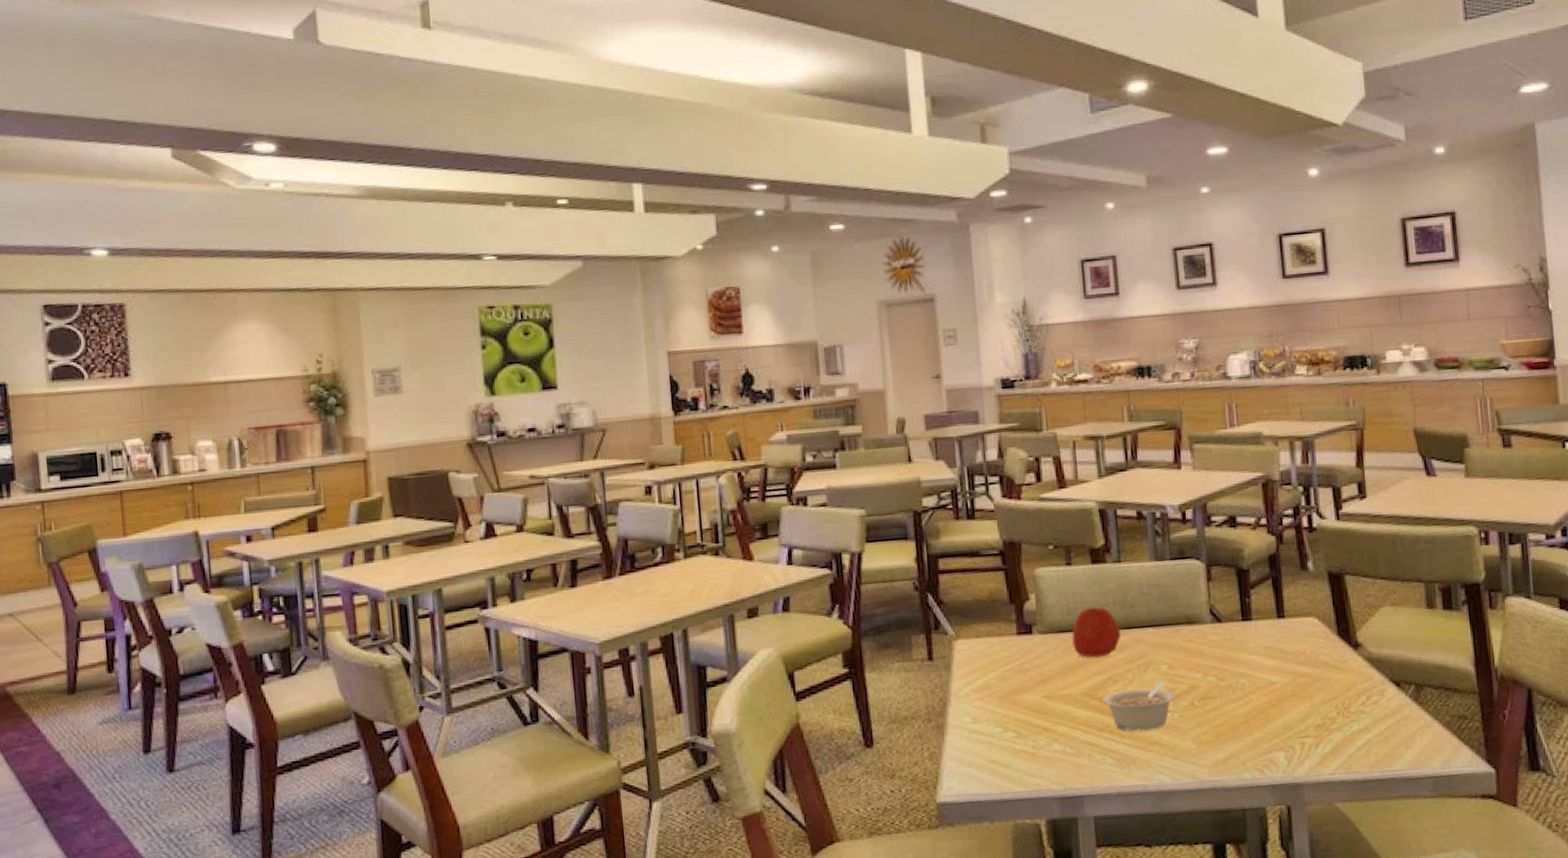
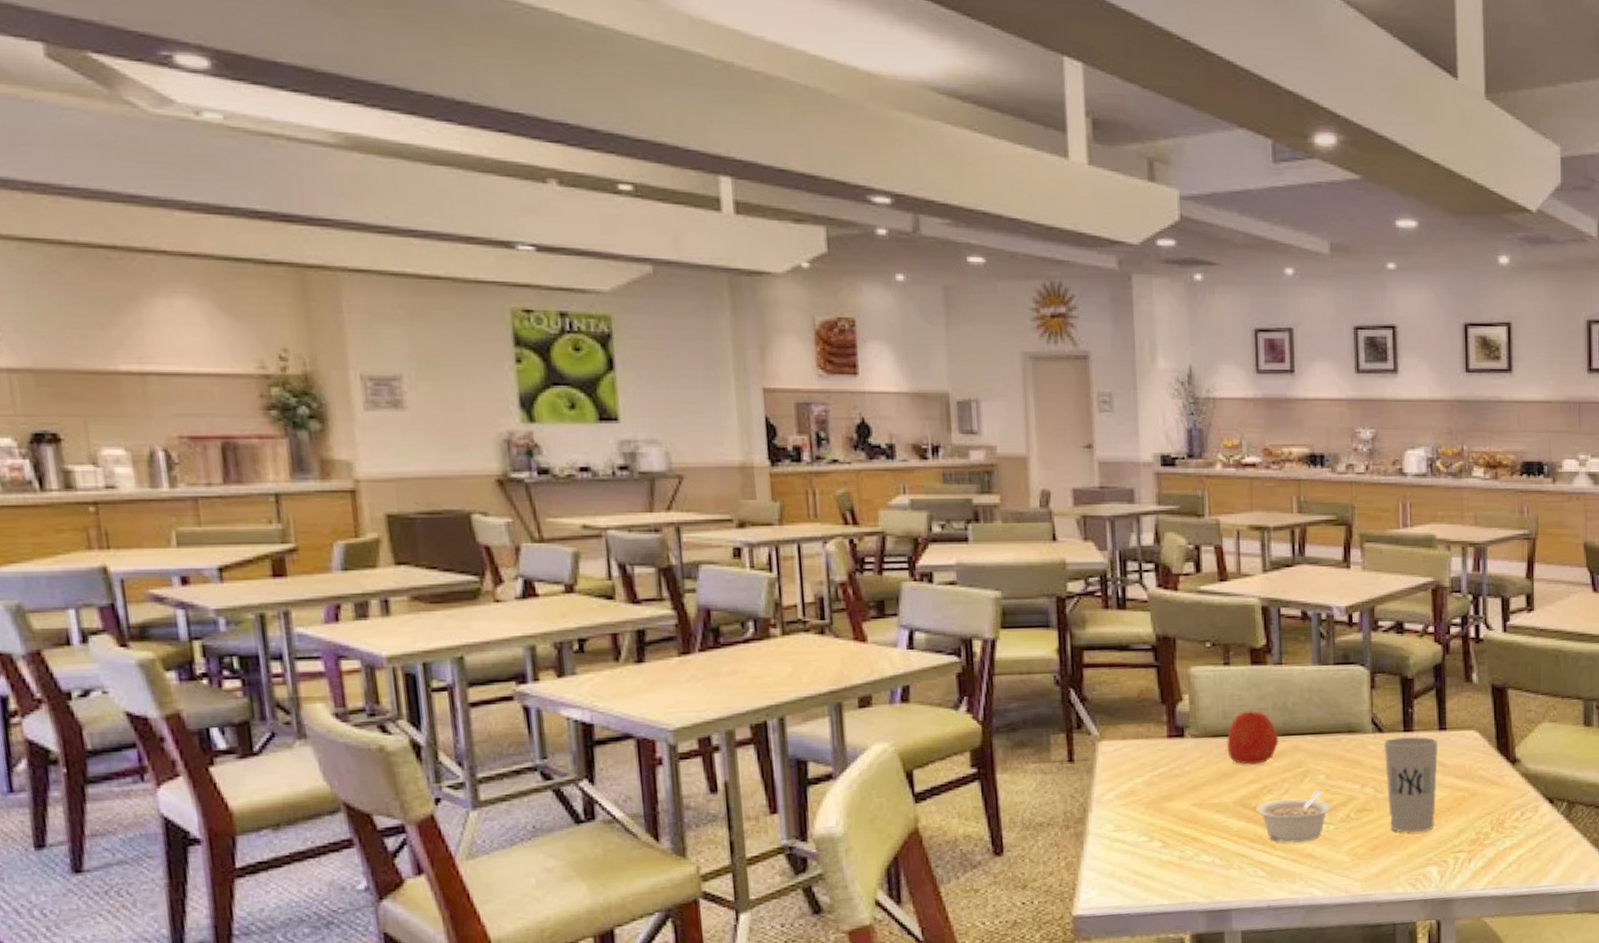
cup: none [1223,625,1279,719] -> present [1384,737,1438,833]

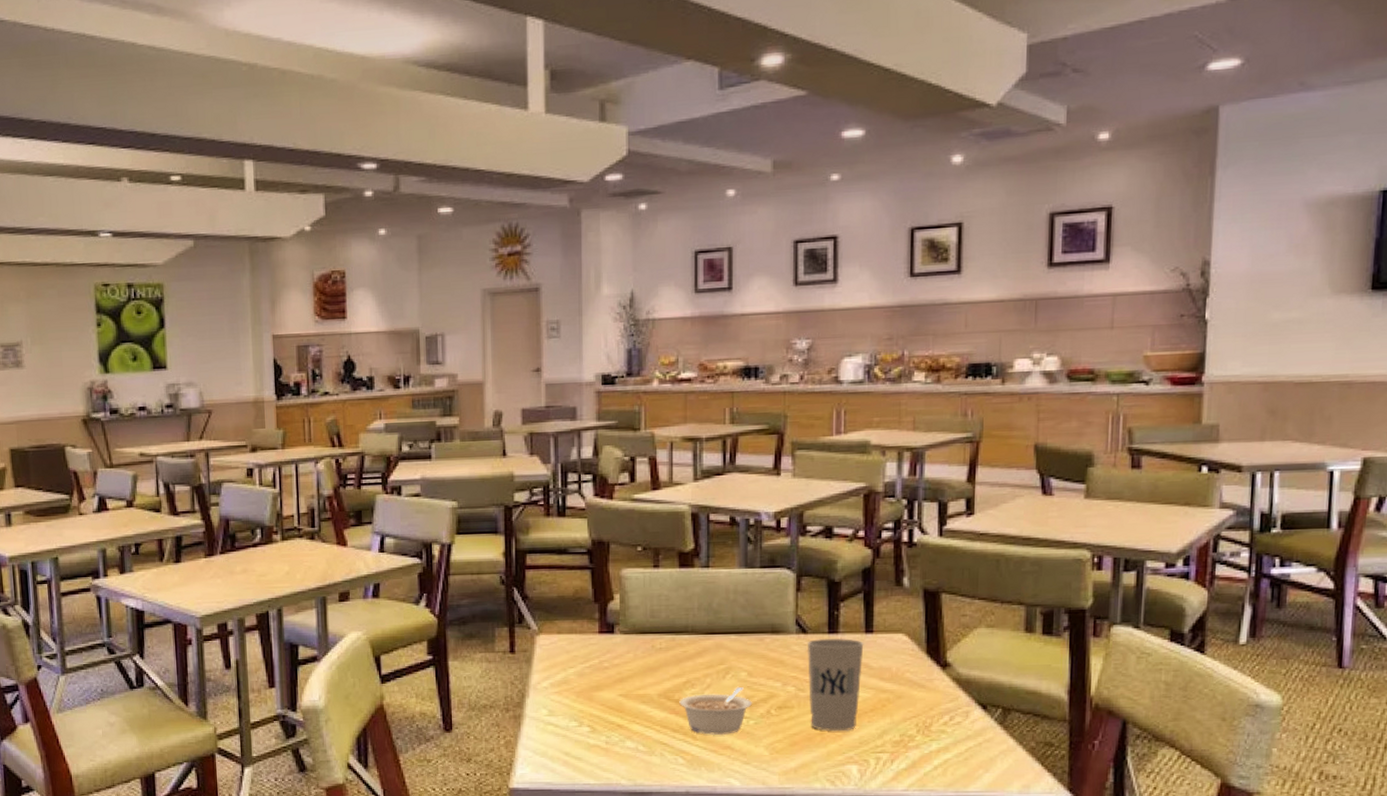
apple: present [1227,710,1279,765] -> none [654,609,703,660]

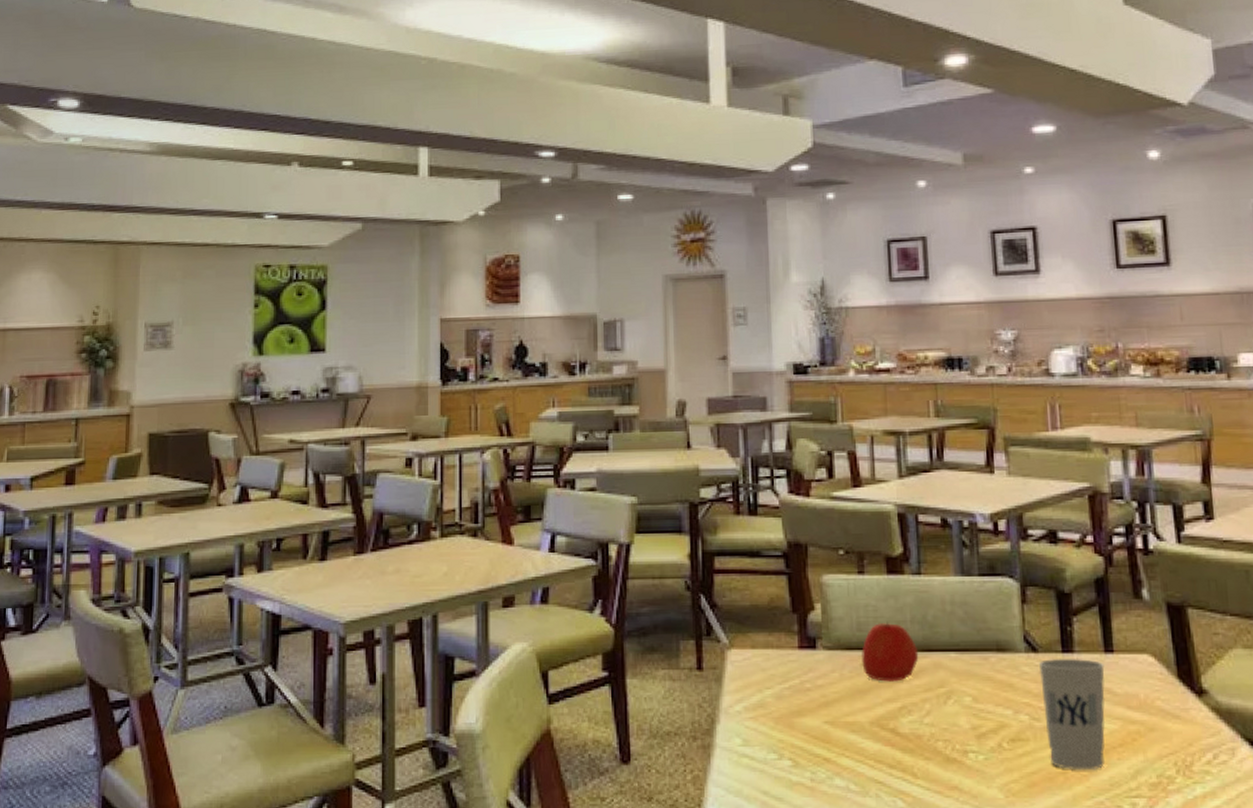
apple: none [654,609,703,660] -> present [861,622,919,682]
legume: present [679,687,752,736] -> none [895,715,980,773]

